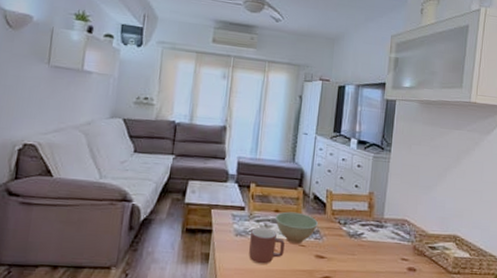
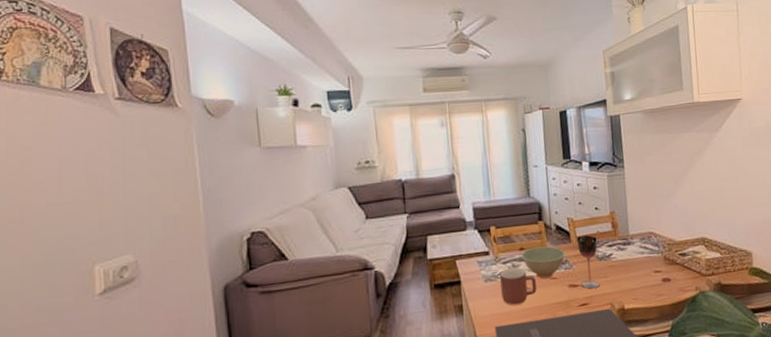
wineglass: none [327,210,352,264] -> present [577,235,600,289]

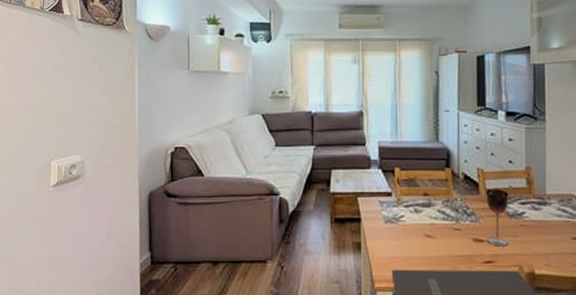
mug: present [499,268,537,306] -> none [400,213,438,252]
bowl: present [521,246,565,279] -> none [425,194,472,229]

